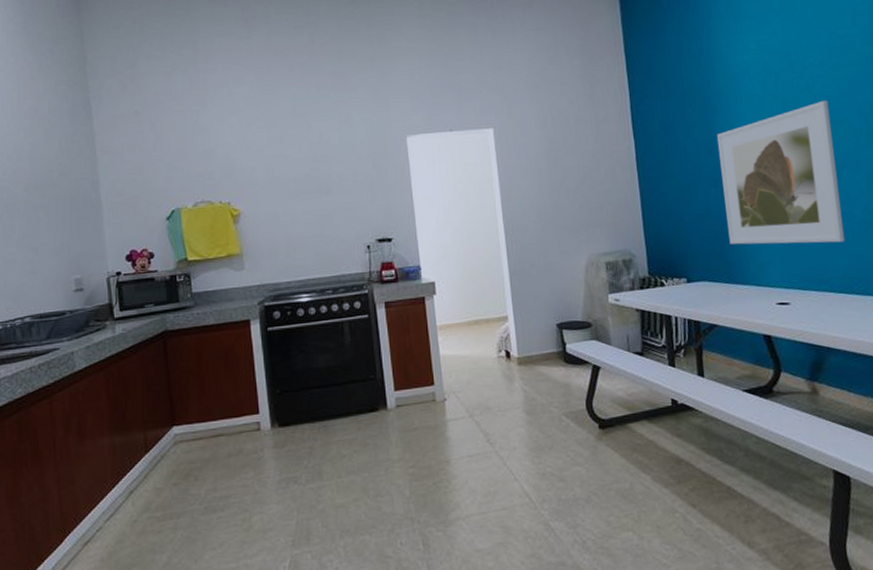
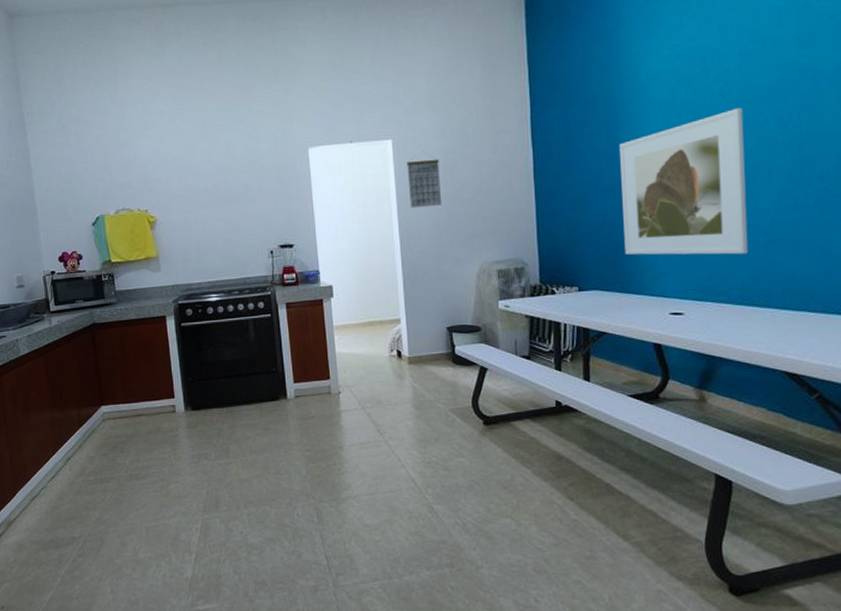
calendar: none [509,148,547,199] -> present [407,159,442,208]

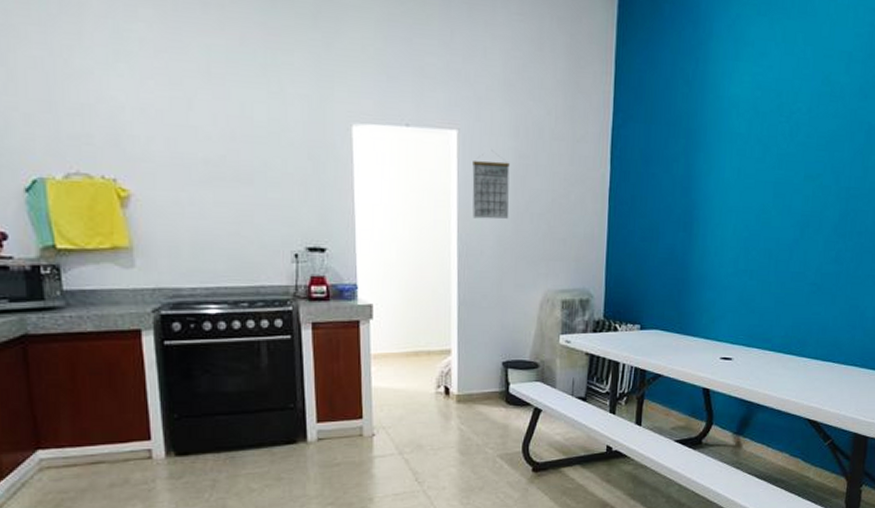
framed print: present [620,107,749,255] -> none [688,151,807,302]

